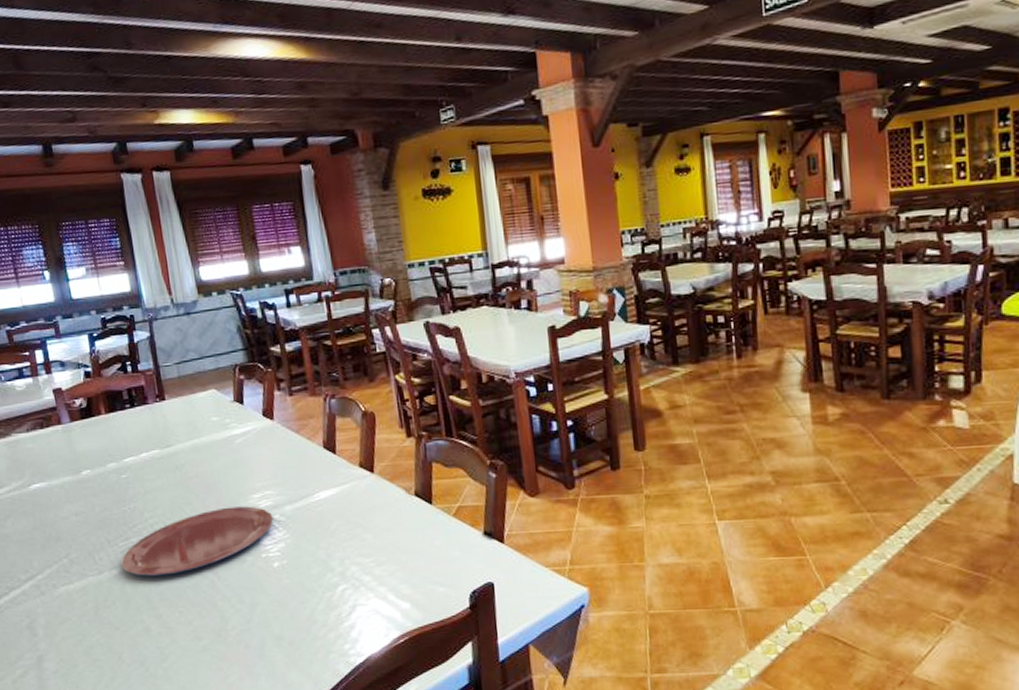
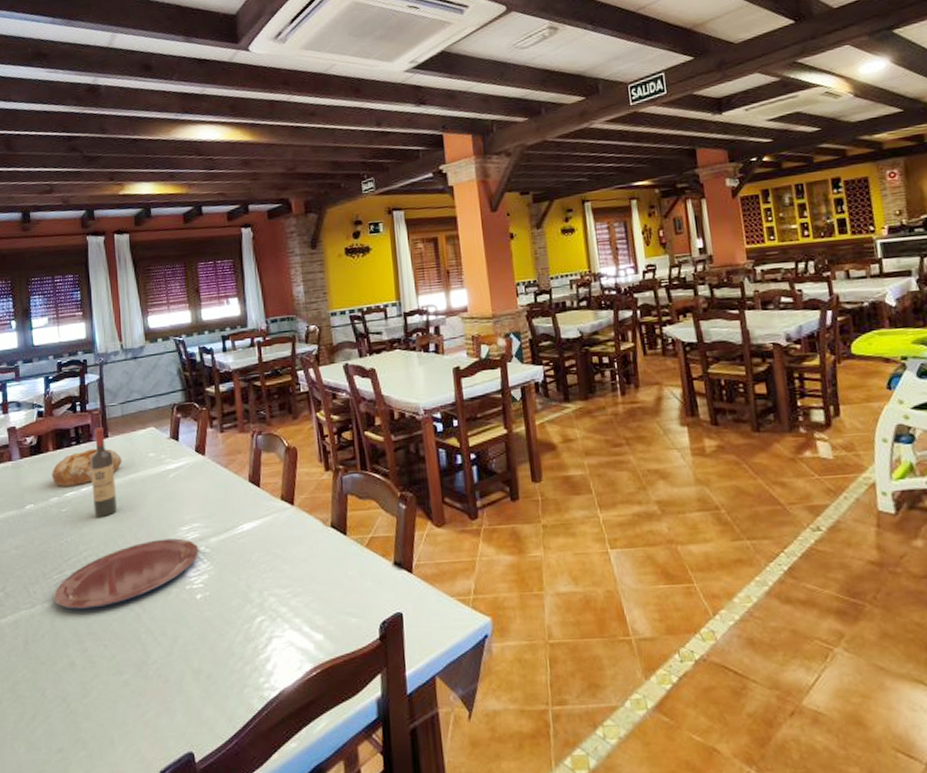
bread: none [106,412,183,453] -> present [52,448,122,487]
wine bottle: none [147,388,182,485] -> present [89,426,118,518]

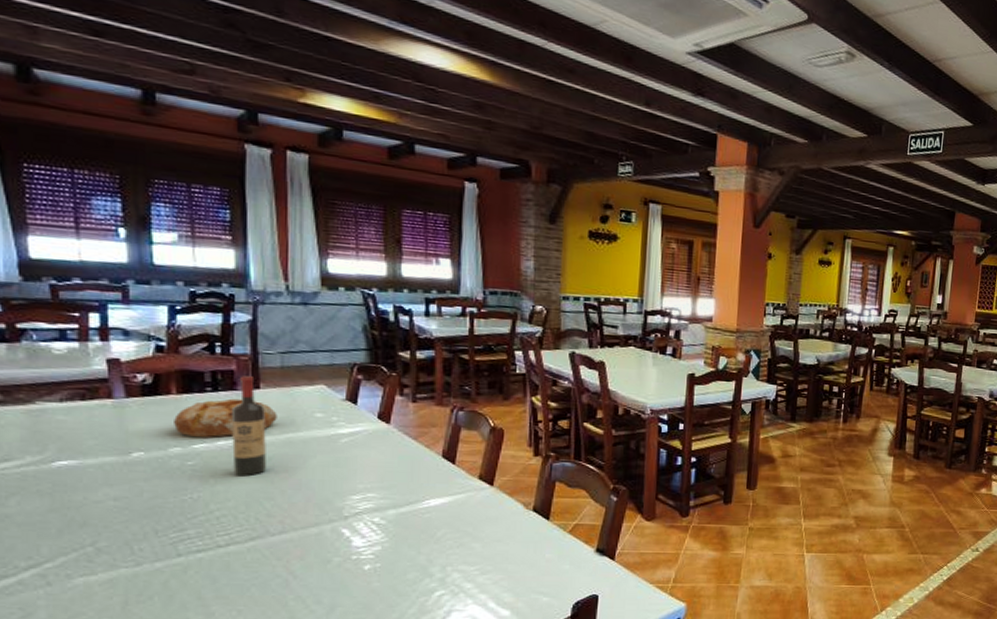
plate: present [53,538,199,609] -> none [169,506,372,572]

